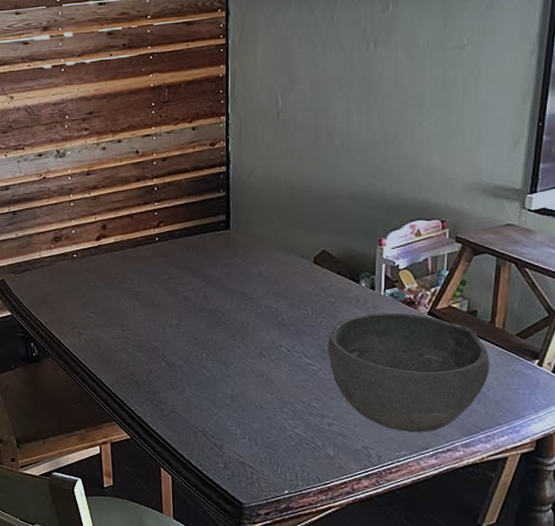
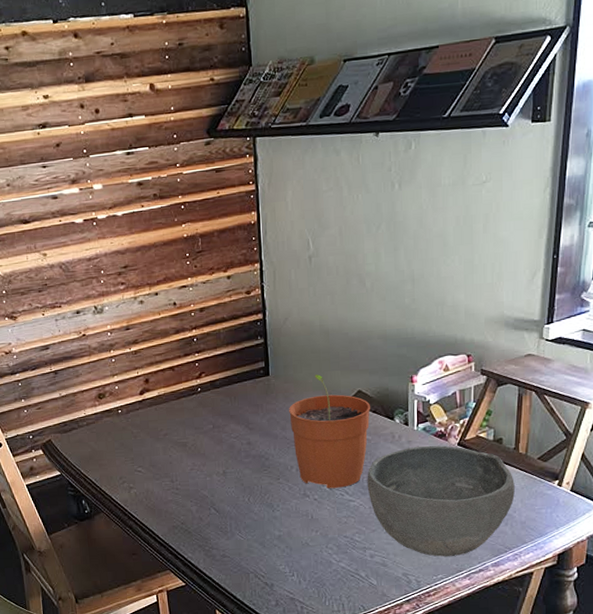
plant pot: none [249,231,335,350] -> present [289,374,370,489]

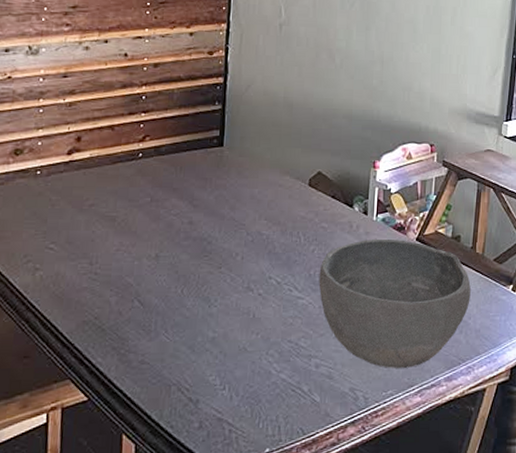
plant pot: present [289,374,370,489] -> none [241,150,329,282]

